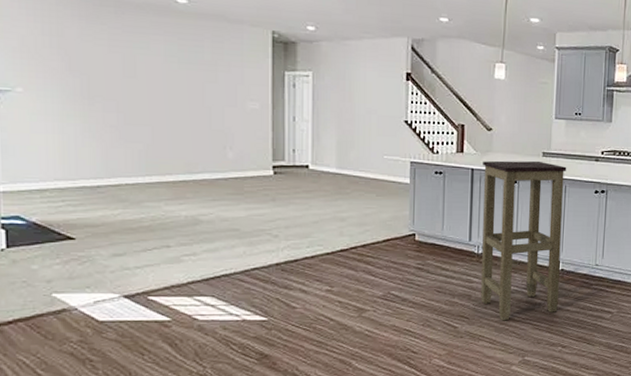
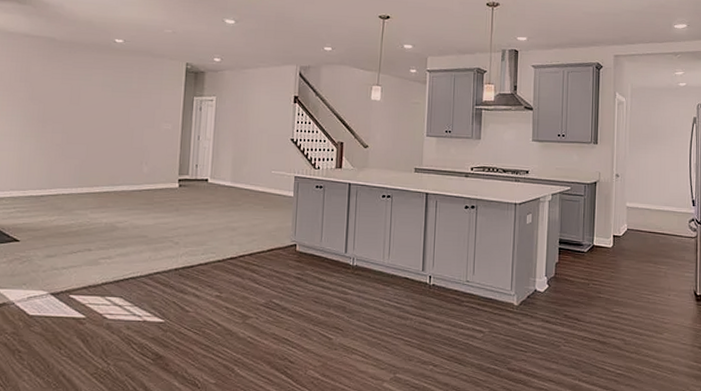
bar stool: present [481,160,567,321] -> none [355,176,438,335]

